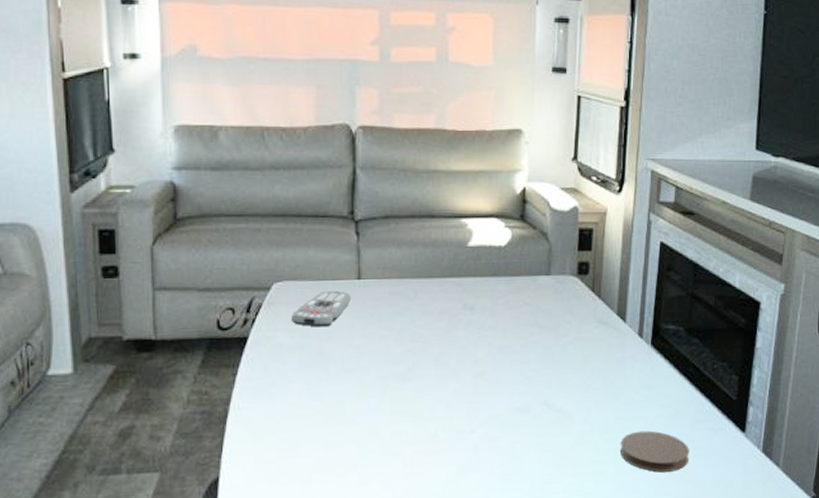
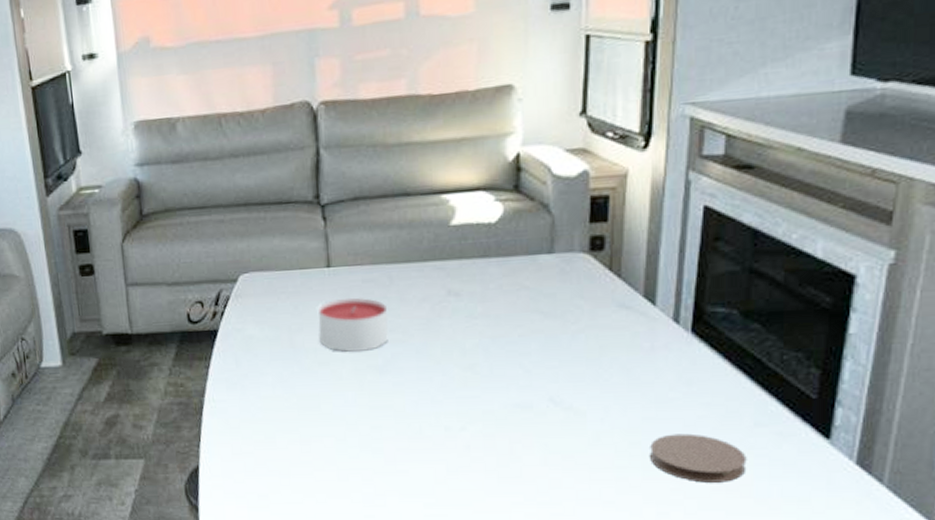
remote control: present [290,290,352,327] -> none [259,280,322,319]
candle: none [347,308,412,360] -> present [318,297,389,352]

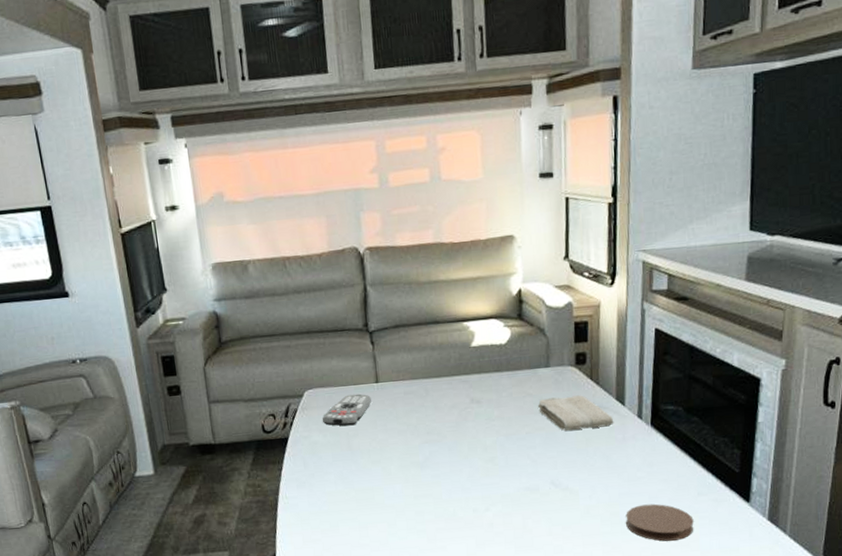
remote control: none [259,280,322,319] -> present [322,393,372,426]
candle: present [318,297,389,352] -> none [370,406,427,452]
washcloth: none [535,290,640,335] -> present [537,395,614,431]

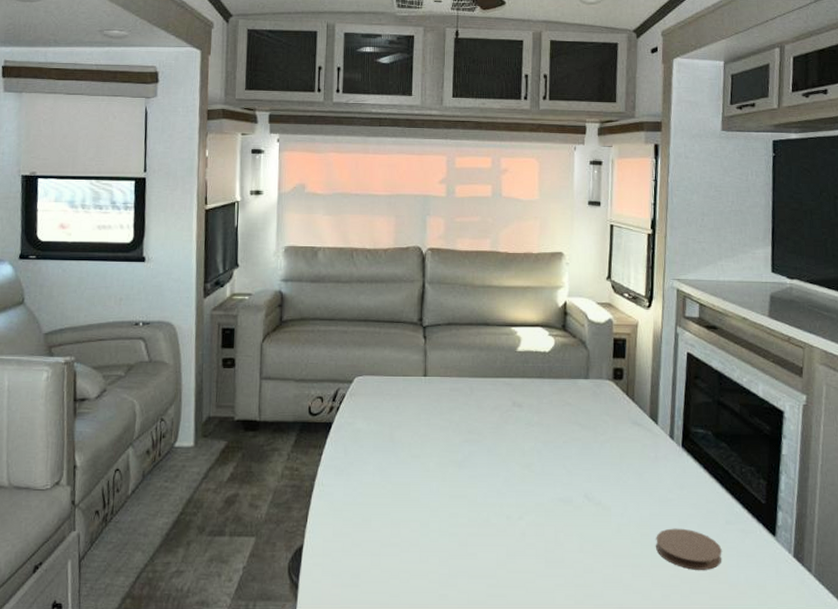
remote control: present [322,393,372,426] -> none [368,385,419,417]
washcloth: present [537,395,614,431] -> none [575,409,647,444]

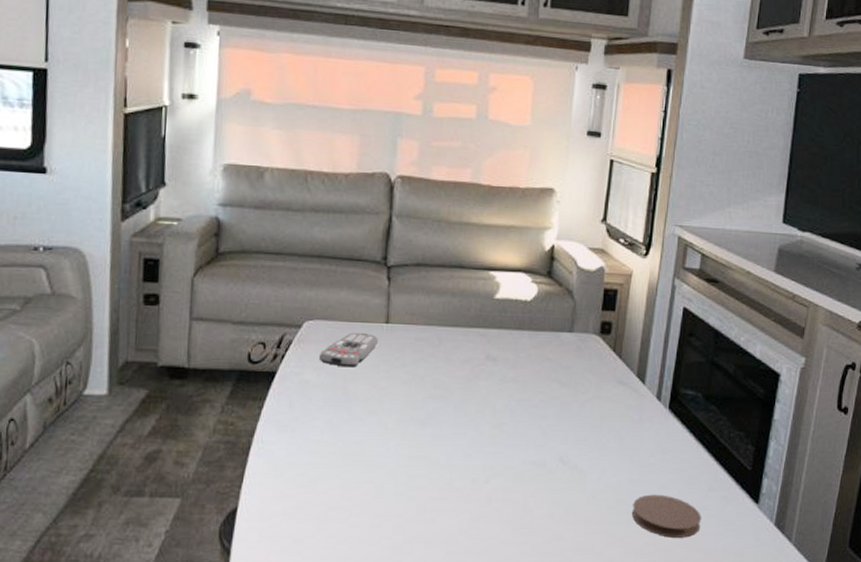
remote control: none [368,385,419,417] -> present [318,332,379,368]

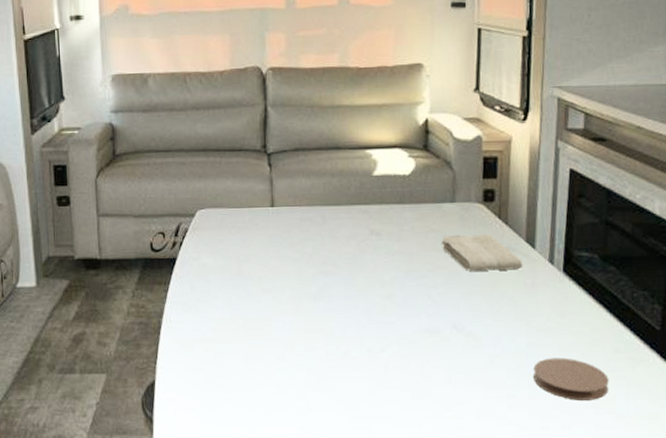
remote control: present [318,332,379,368] -> none [213,217,266,250]
washcloth: none [555,365,632,404] -> present [441,234,523,271]

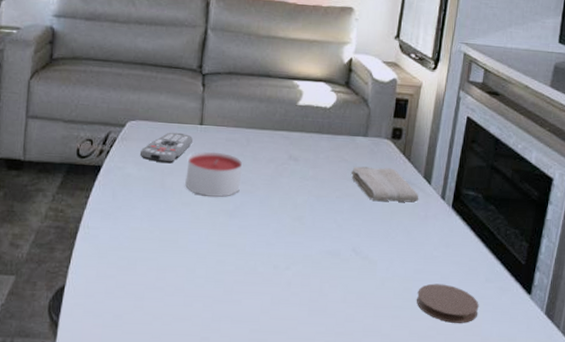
remote control: none [213,217,266,250] -> present [139,132,194,164]
candle: none [263,233,322,281] -> present [185,151,243,197]

